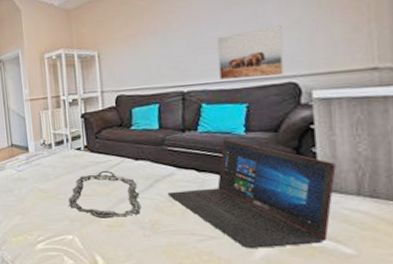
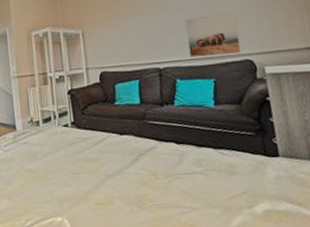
serving tray: present [68,170,142,220] -> none [57,146,128,198]
laptop: present [167,139,336,249] -> none [151,112,291,218]

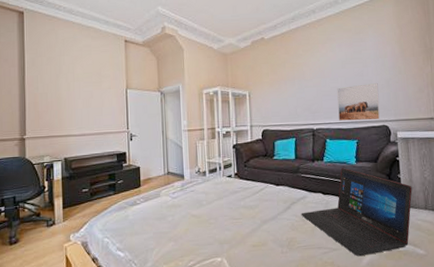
laptop: none [151,112,291,218] -> present [301,168,412,257]

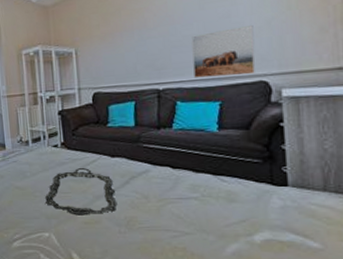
serving tray: none [219,195,281,240] -> present [45,167,117,217]
laptop: present [301,168,412,257] -> none [142,137,304,244]

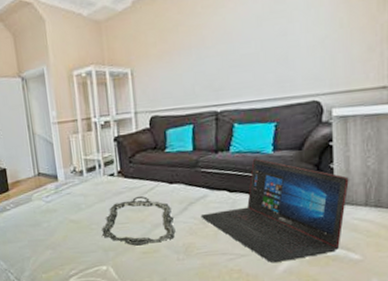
laptop: none [142,137,304,244] -> present [200,159,349,263]
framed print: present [191,25,256,78] -> none [249,44,309,99]

